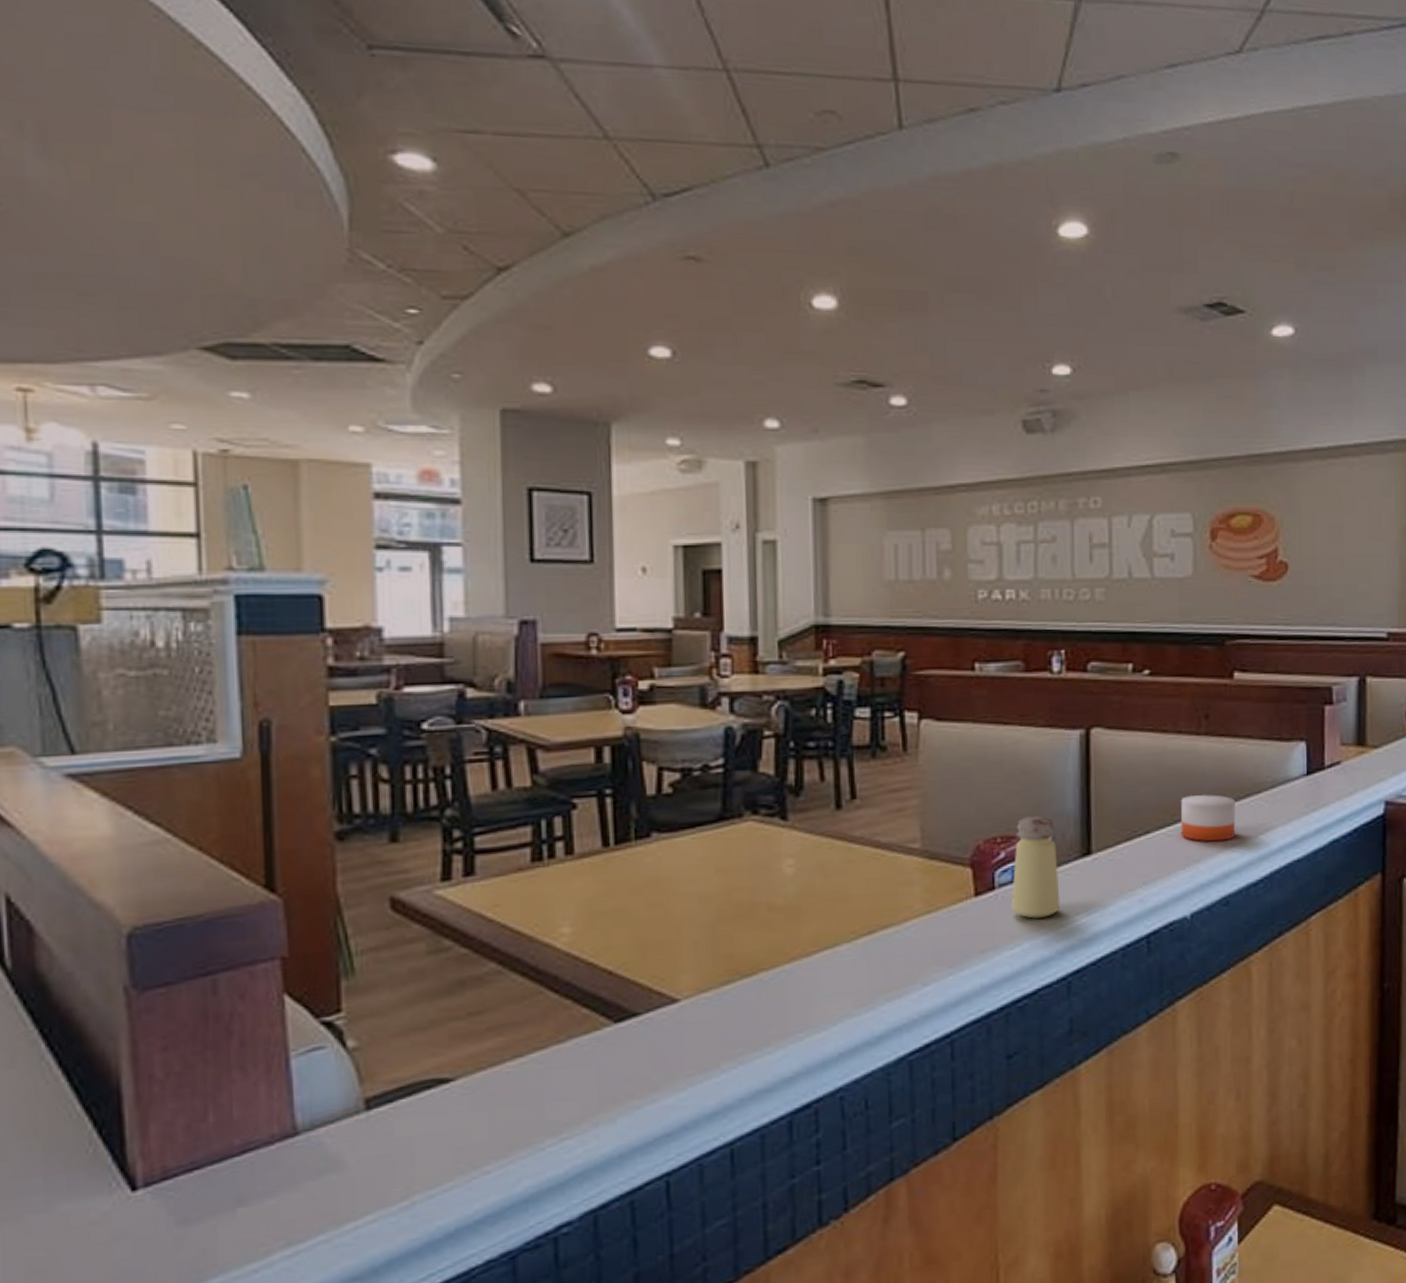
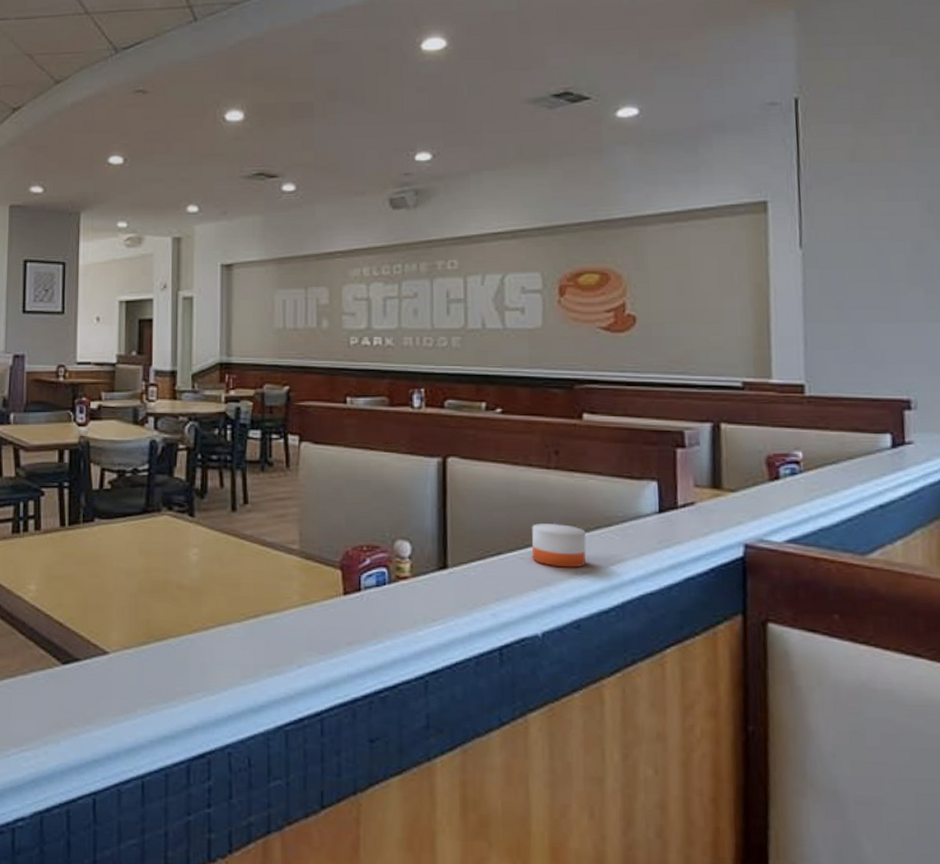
saltshaker: present [1011,815,1061,919] -> none [374,529,419,621]

